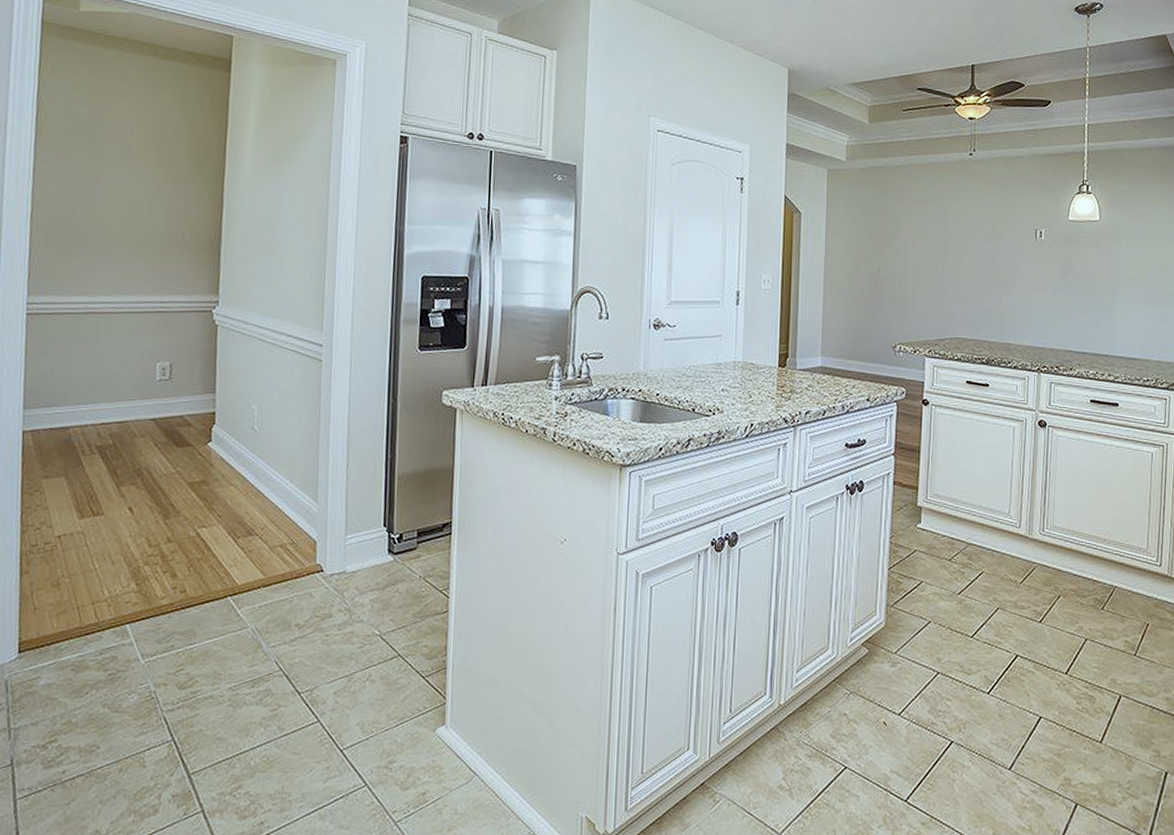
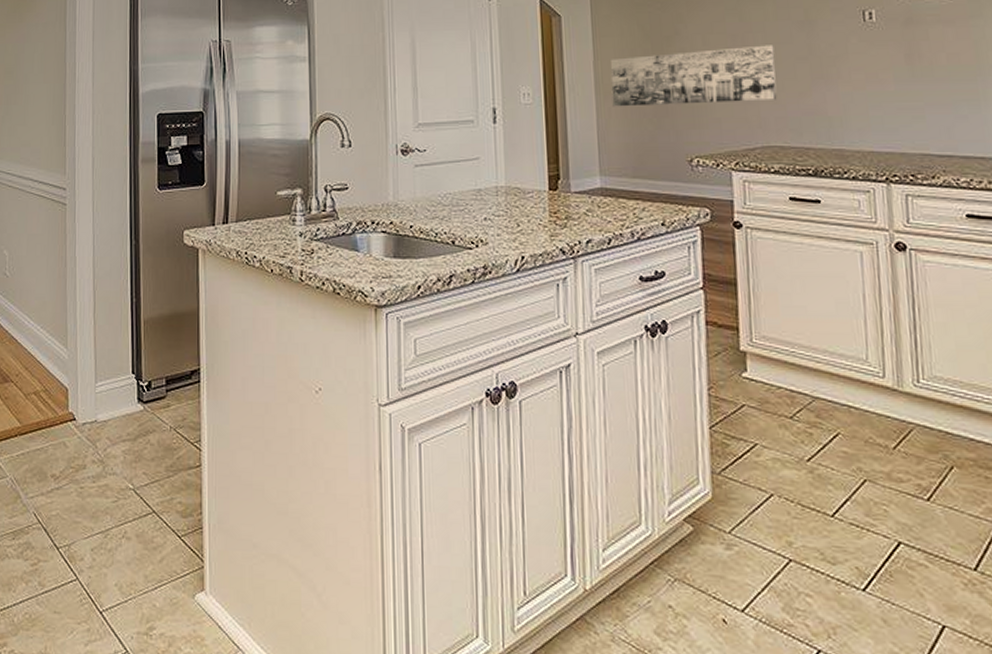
wall art: none [837,252,967,300] -> present [610,45,777,107]

